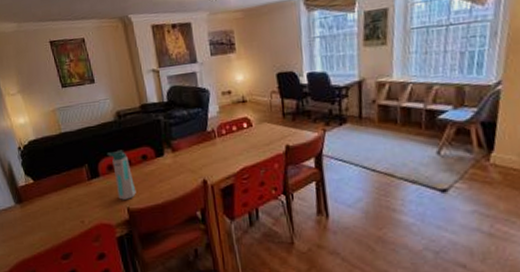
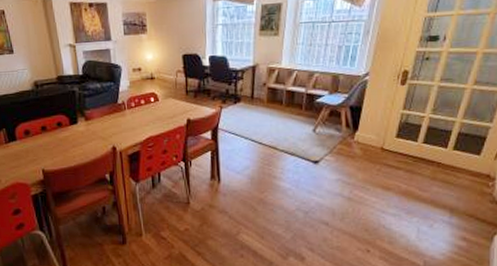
water bottle: present [107,150,136,200] -> none [24,117,51,162]

